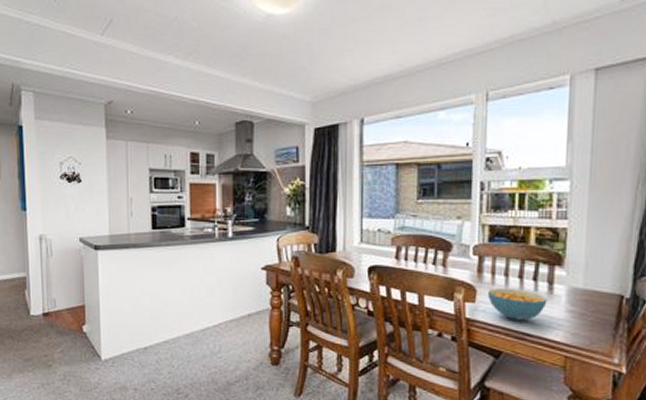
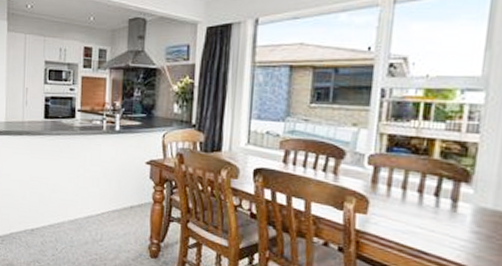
cereal bowl: present [487,289,548,320] -> none [381,201,450,237]

